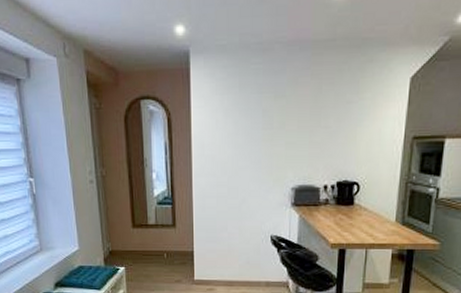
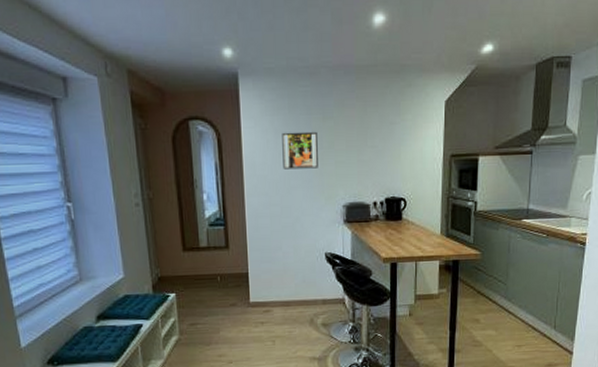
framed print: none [231,111,268,150] -> present [282,131,318,170]

